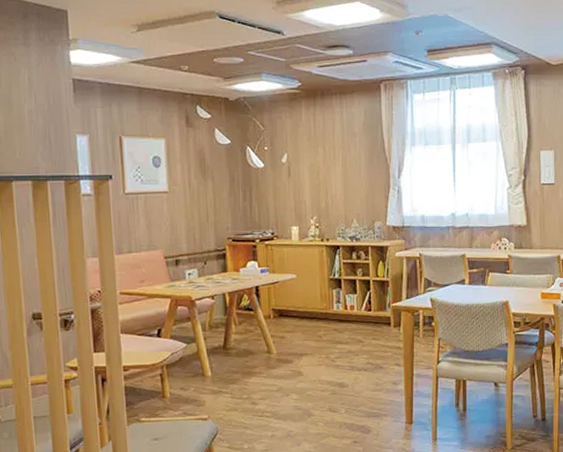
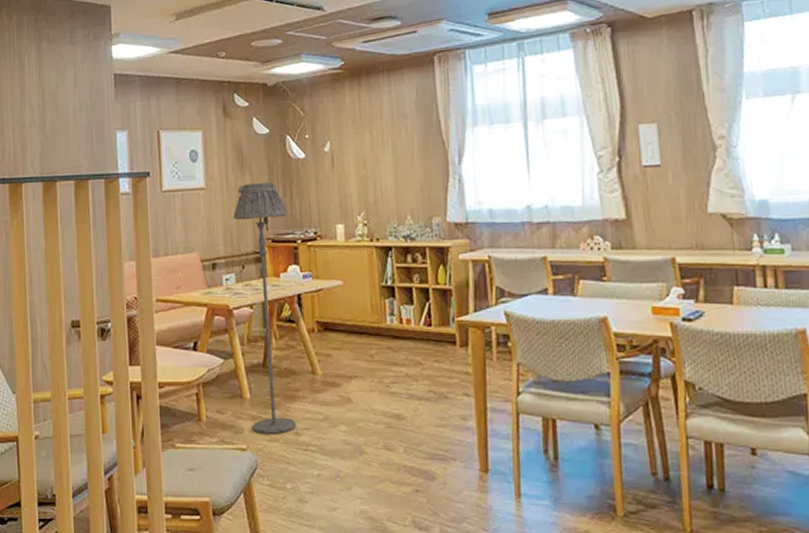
floor lamp: none [195,187,253,405] -> present [232,181,296,434]

